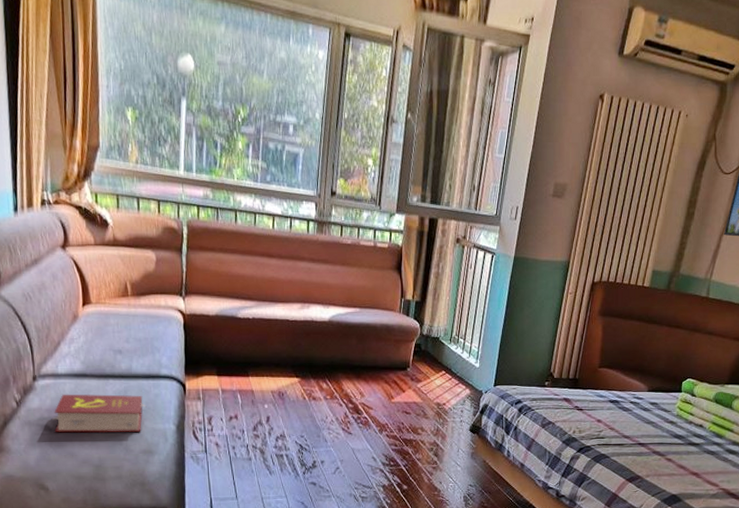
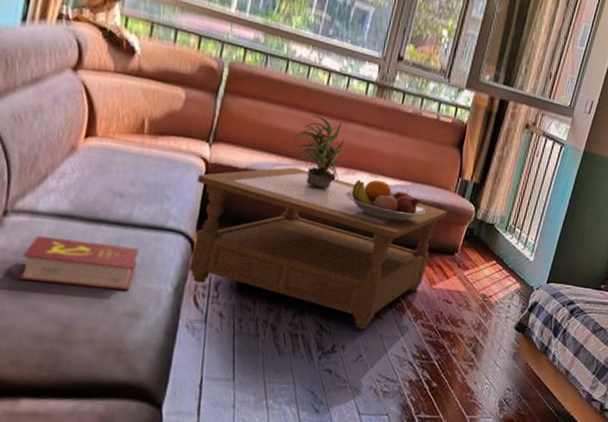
coffee table: none [178,308,396,445] -> present [188,167,448,330]
potted plant: none [251,259,303,324] -> present [293,115,352,189]
fruit bowl: none [303,310,377,346] -> present [345,179,426,222]

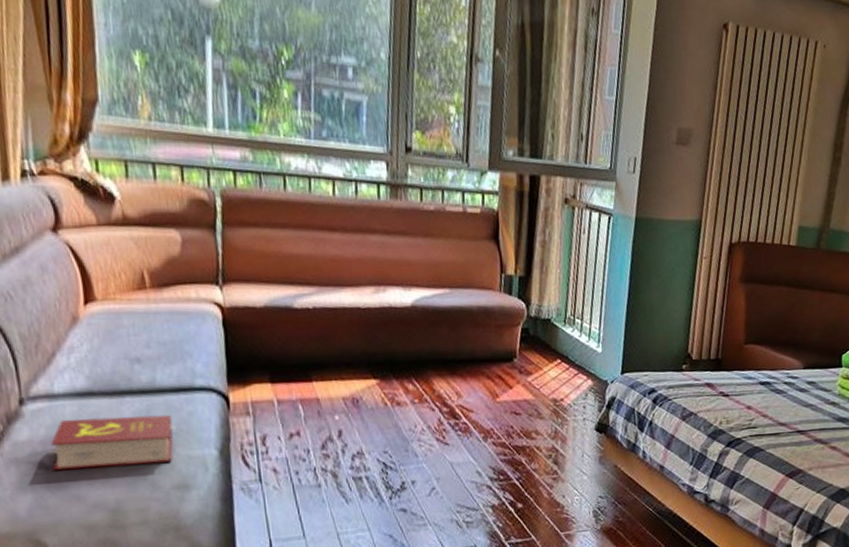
coffee table: present [188,167,448,330] -> none [215,295,497,460]
potted plant: present [293,115,352,189] -> none [309,232,376,314]
fruit bowl: present [345,179,426,222] -> none [379,292,473,337]

